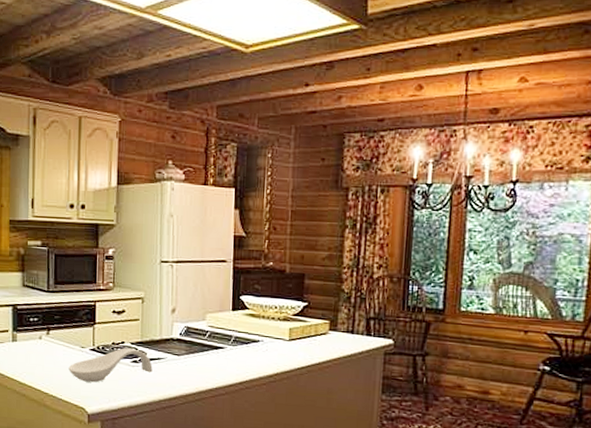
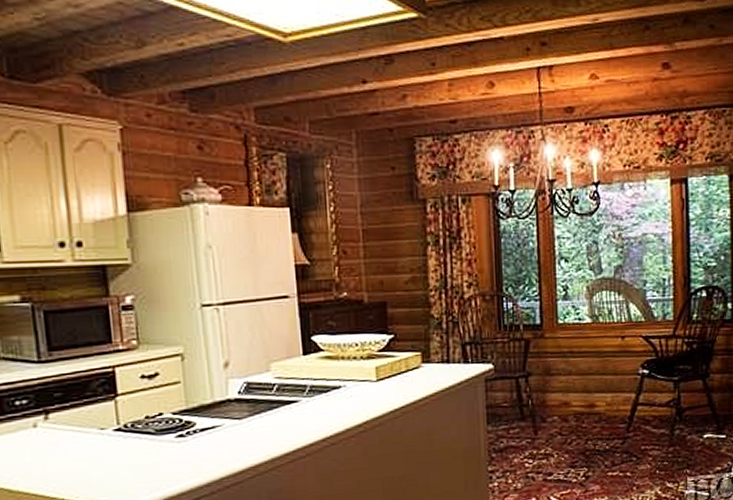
spoon rest: present [68,348,153,383] -> none [84,419,207,473]

